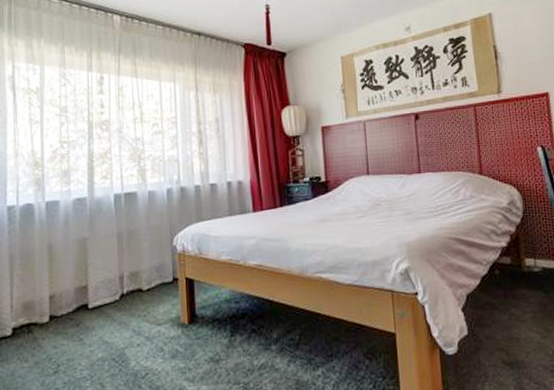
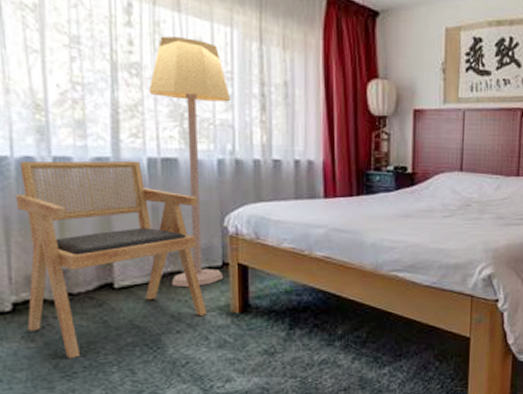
armchair: none [18,198,161,376] -> present [15,160,207,359]
lamp: none [115,96,175,304] -> present [148,36,230,288]

